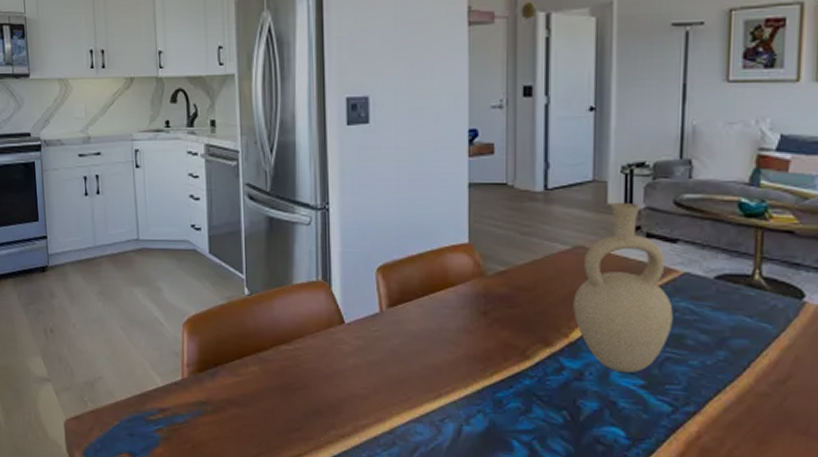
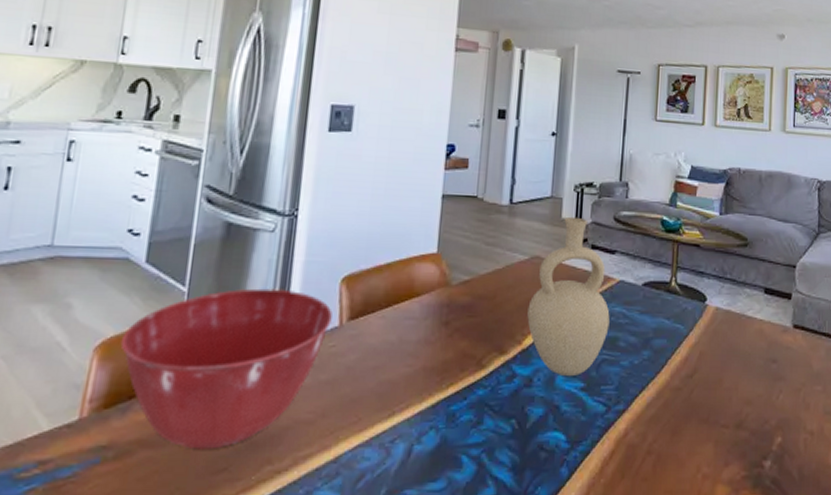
mixing bowl: none [201,276,372,412] -> present [120,288,333,450]

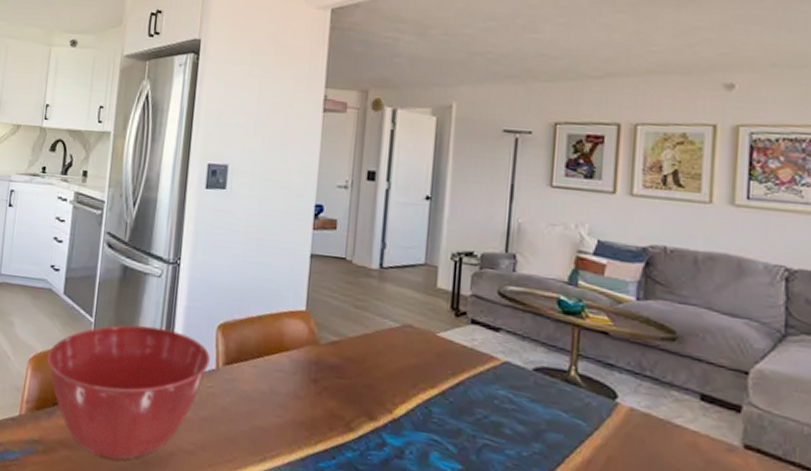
vase: present [527,216,610,376] -> none [398,286,493,457]

